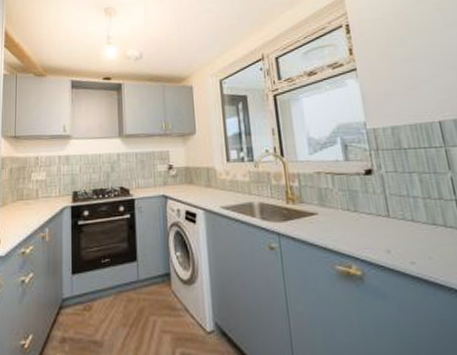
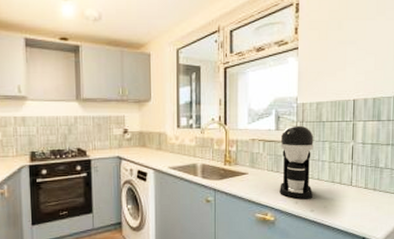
coffee maker: none [353,154,410,247] -> present [280,125,314,199]

